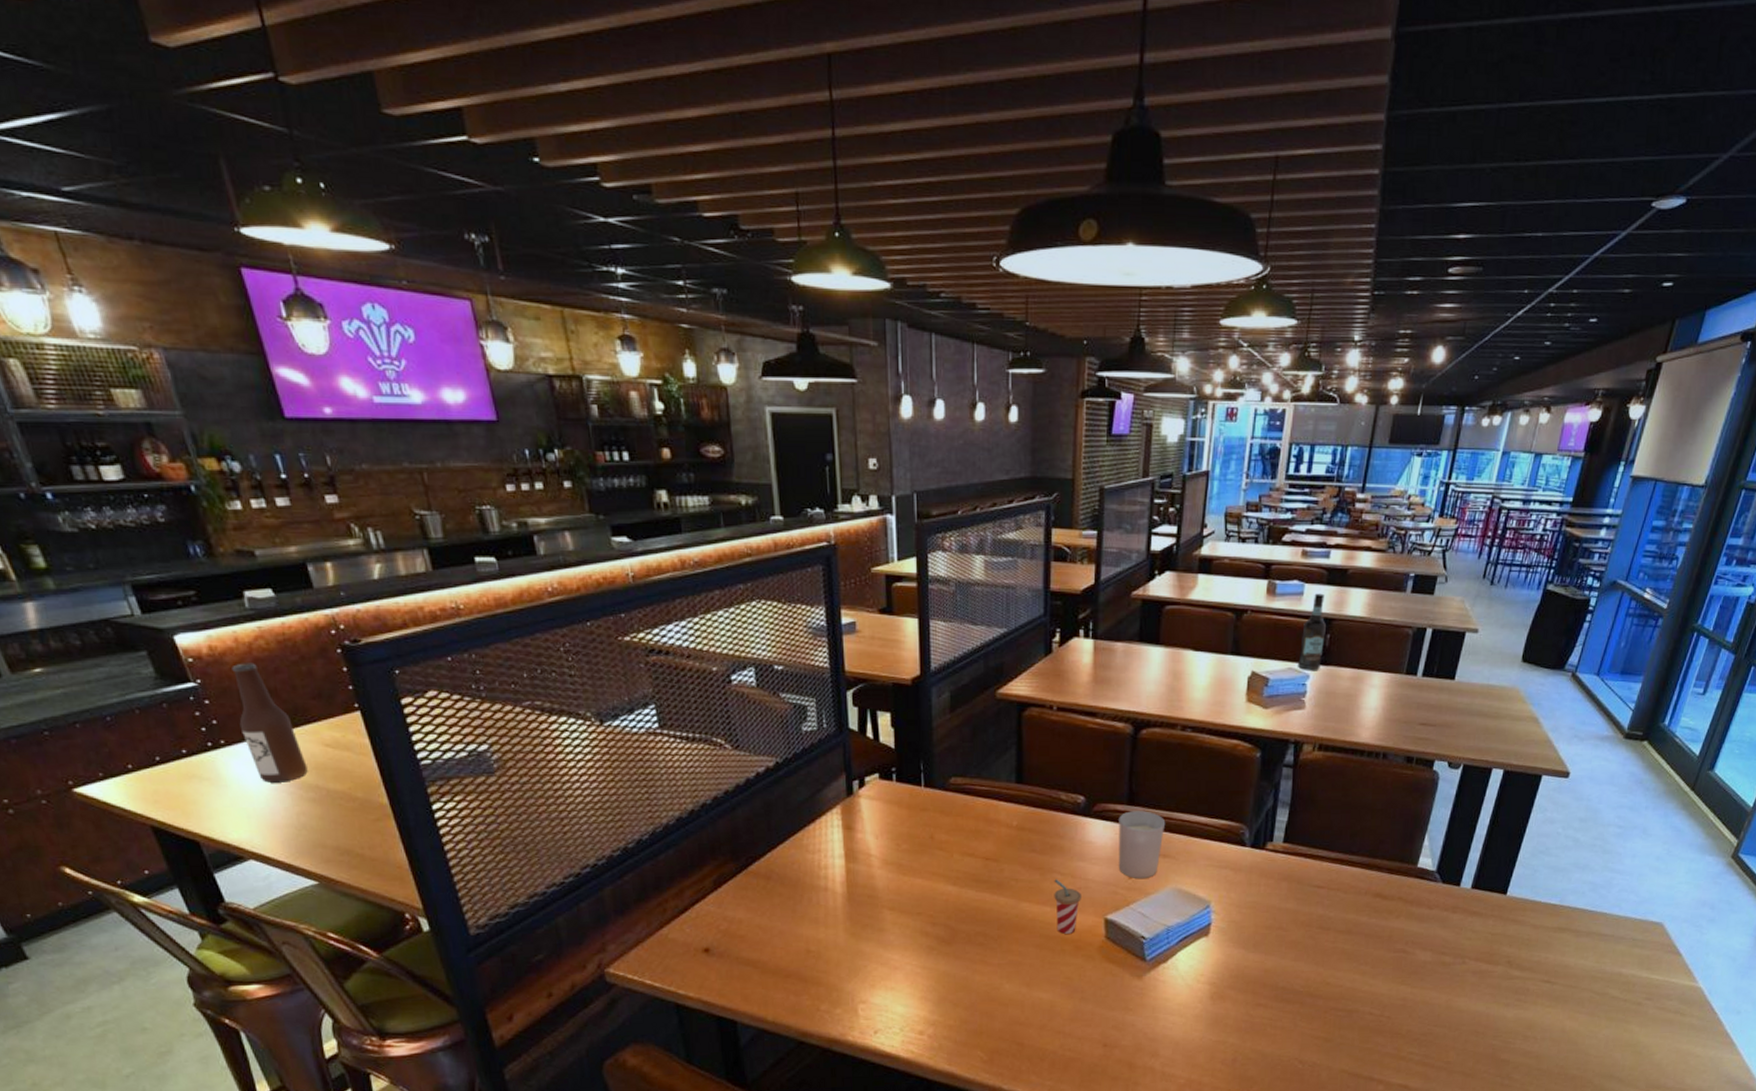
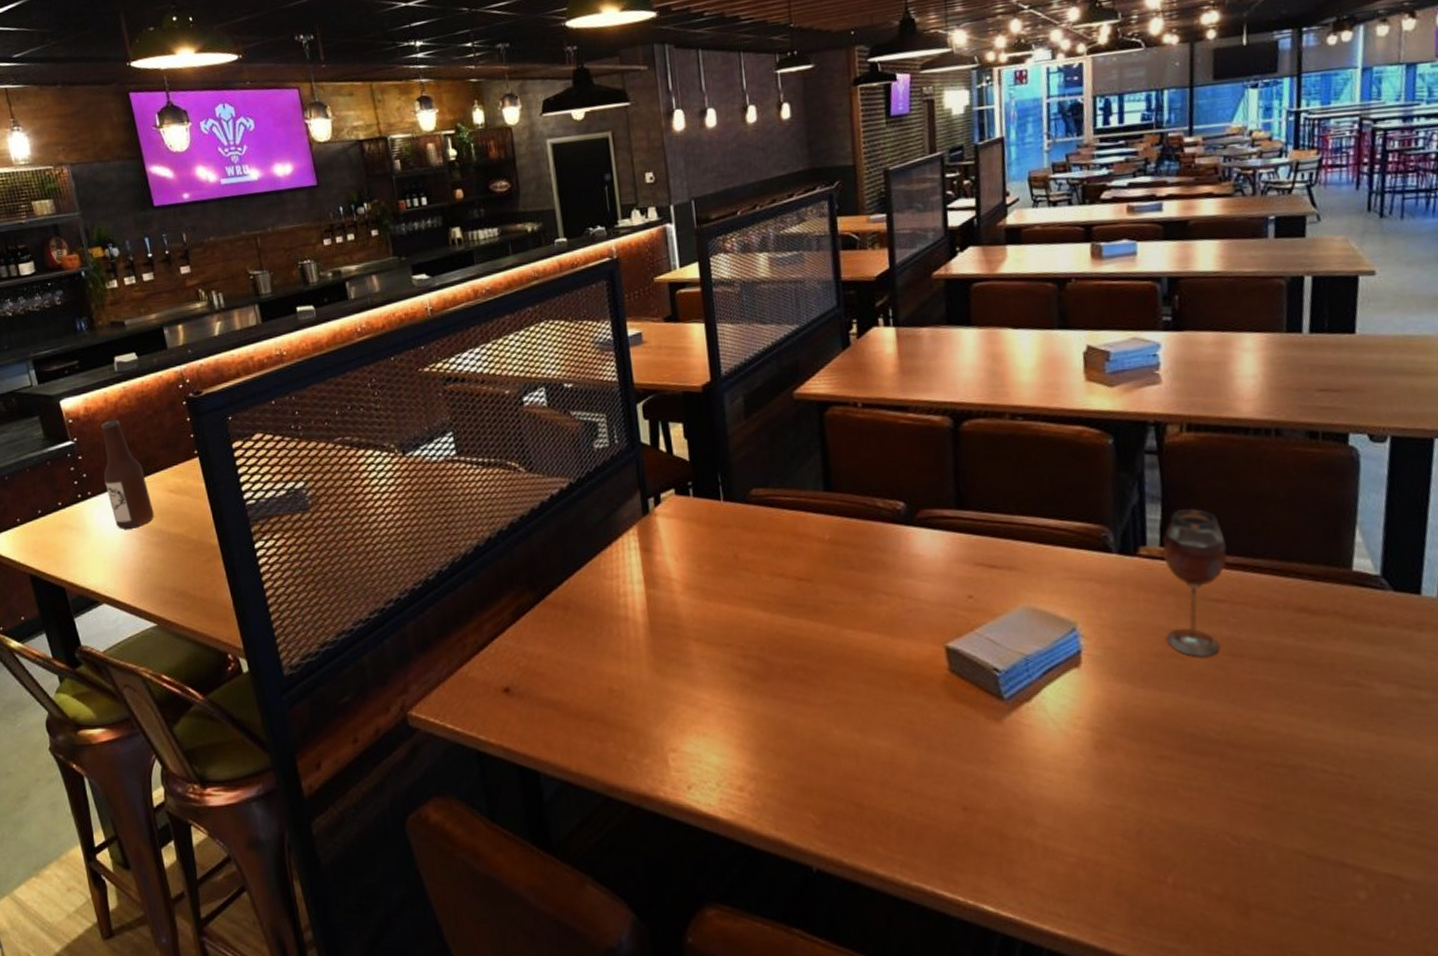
beverage cup: present [1054,879,1081,934] -> none [879,600,914,667]
candle holder: present [1118,811,1166,878] -> none [948,515,1006,597]
wineglass: none [1277,814,1332,929] -> present [1162,509,1227,657]
root beer: present [1297,593,1327,671] -> none [1142,250,1173,340]

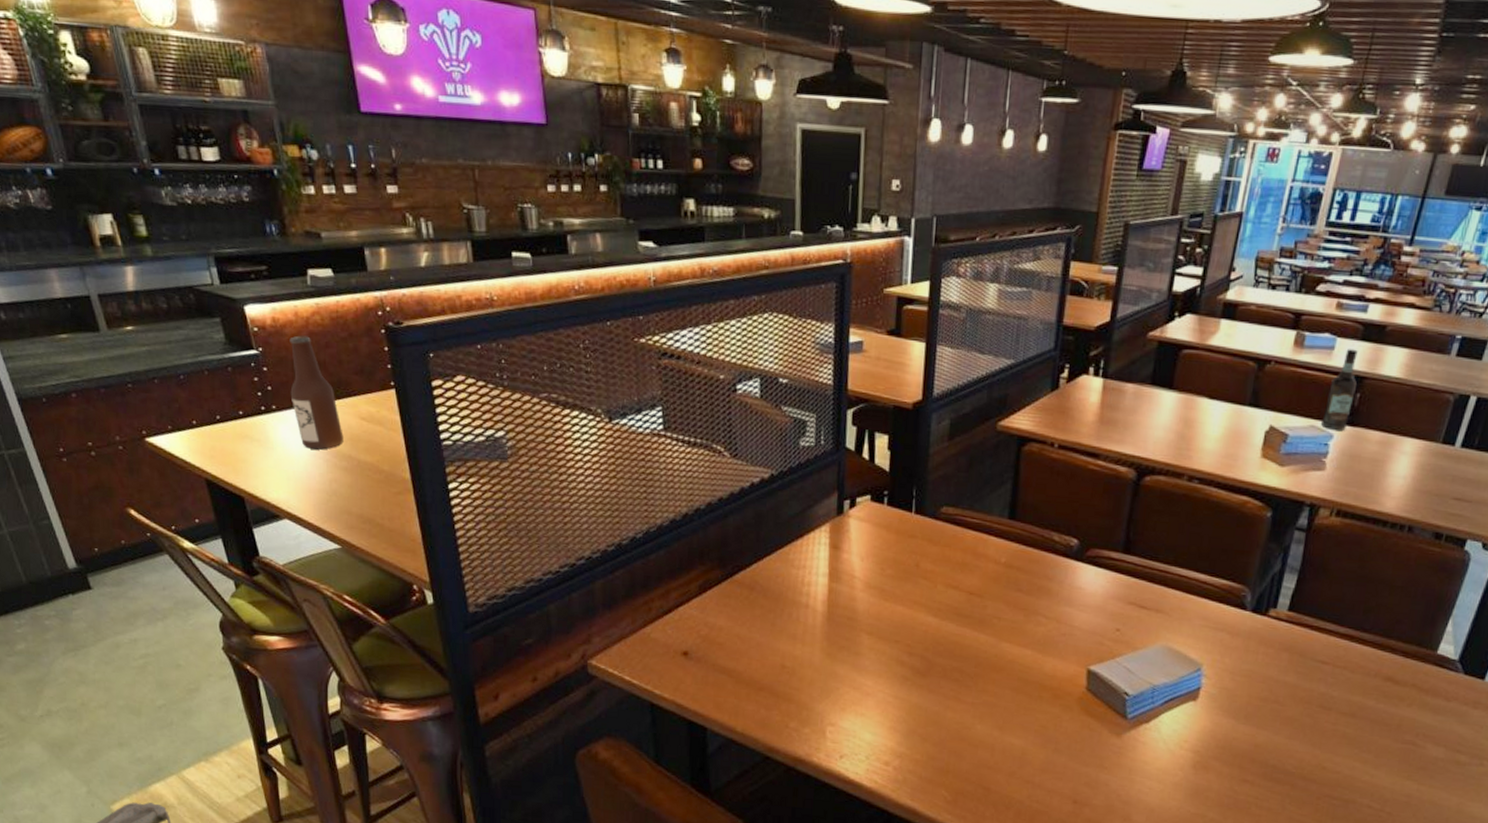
root beer: none [1142,250,1173,340] -> present [1320,349,1358,432]
wineglass: present [1162,509,1227,657] -> none [1274,582,1343,706]

